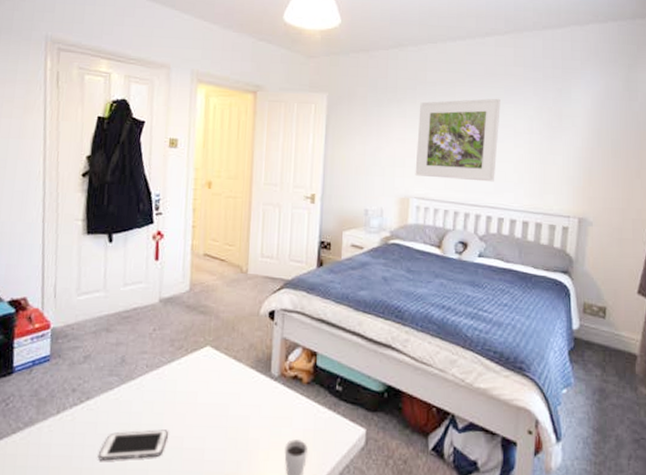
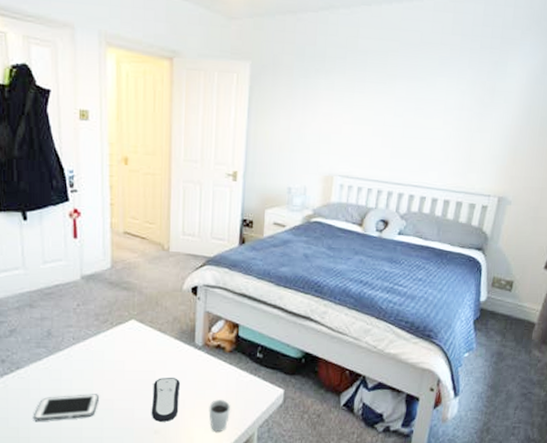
remote control: none [222,412,254,465] -> present [151,378,180,422]
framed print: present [415,98,501,182] -> none [340,70,434,160]

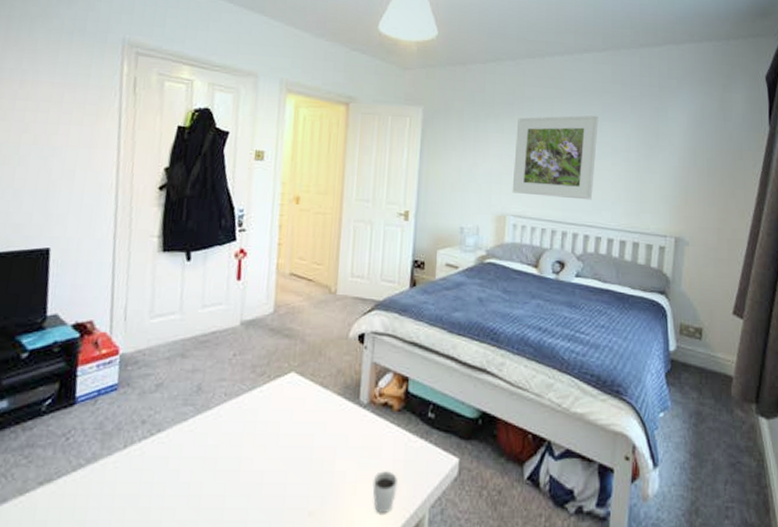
cell phone: present [33,394,98,421] -> none [168,463,247,499]
remote control: present [151,378,180,422] -> none [306,443,341,500]
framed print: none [340,70,434,160] -> present [512,115,598,200]

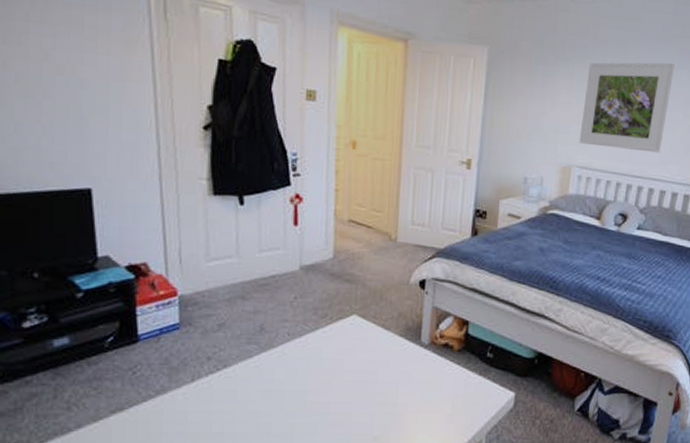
cup: present [372,471,397,514] -> none [433,403,457,439]

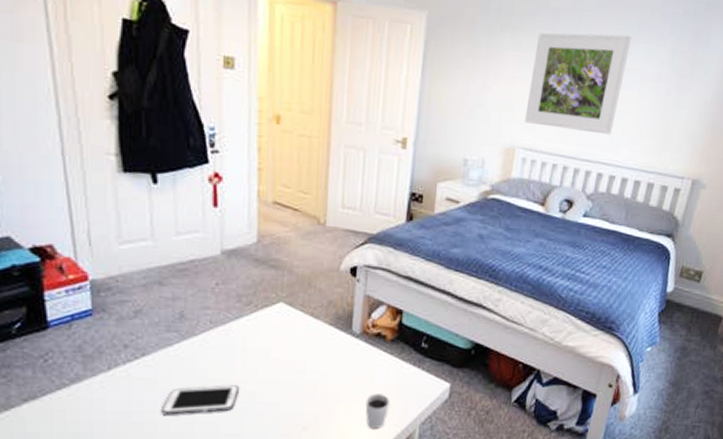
cell phone: none [239,396,313,426] -> present [160,385,239,415]
cup: none [433,403,457,439] -> present [365,394,390,429]

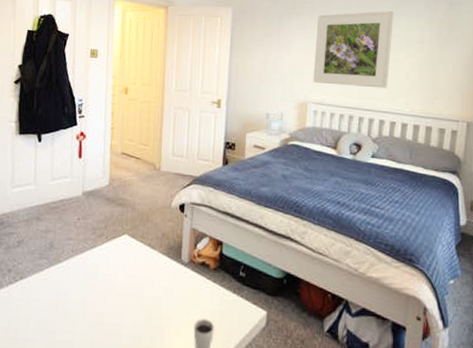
cell phone: present [160,385,239,415] -> none [30,307,91,333]

